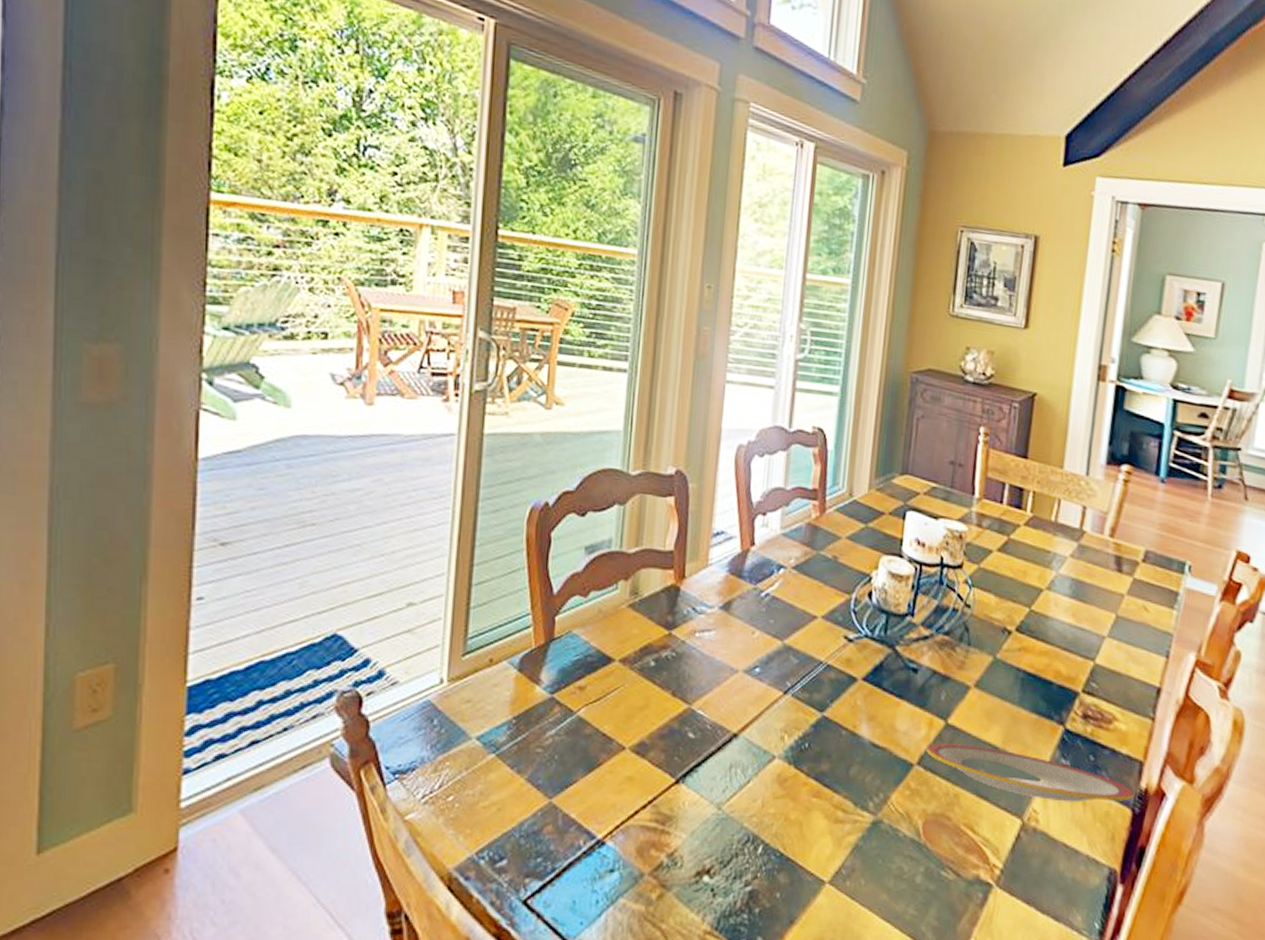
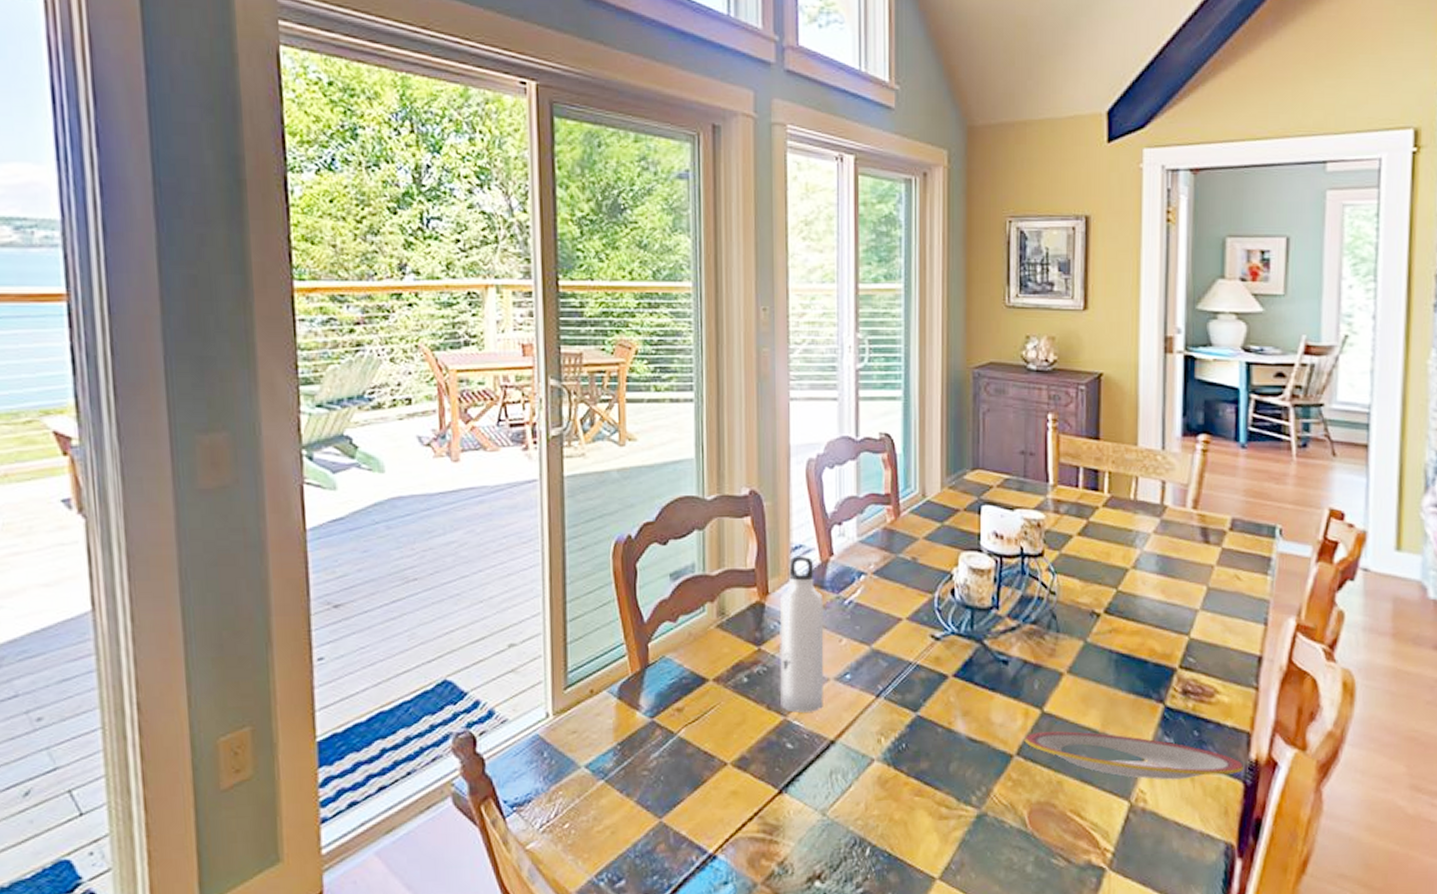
water bottle: none [686,542,740,703] -> present [779,555,824,713]

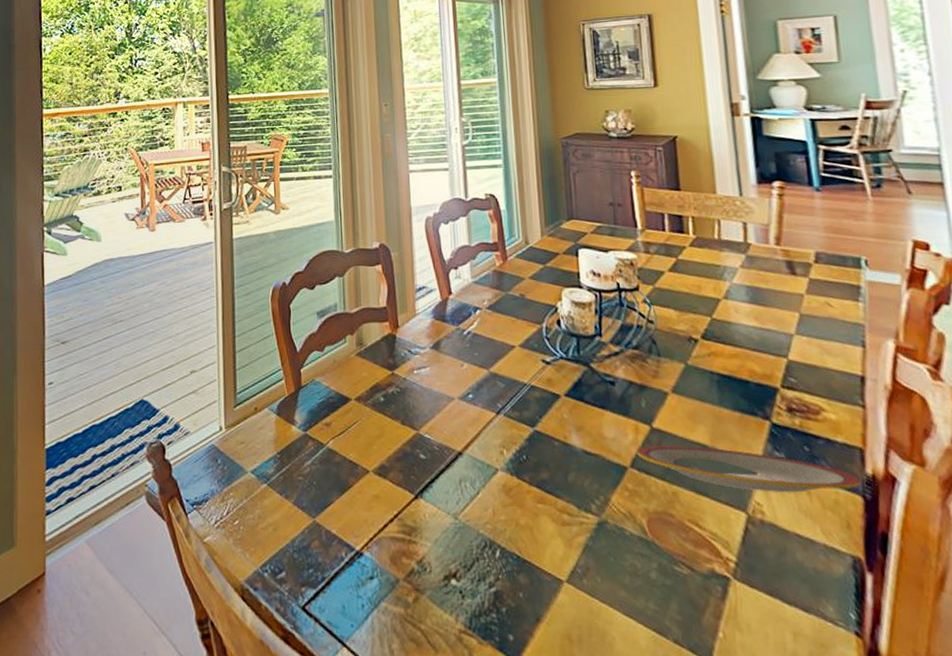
water bottle: present [779,555,824,713] -> none [408,295,450,427]

